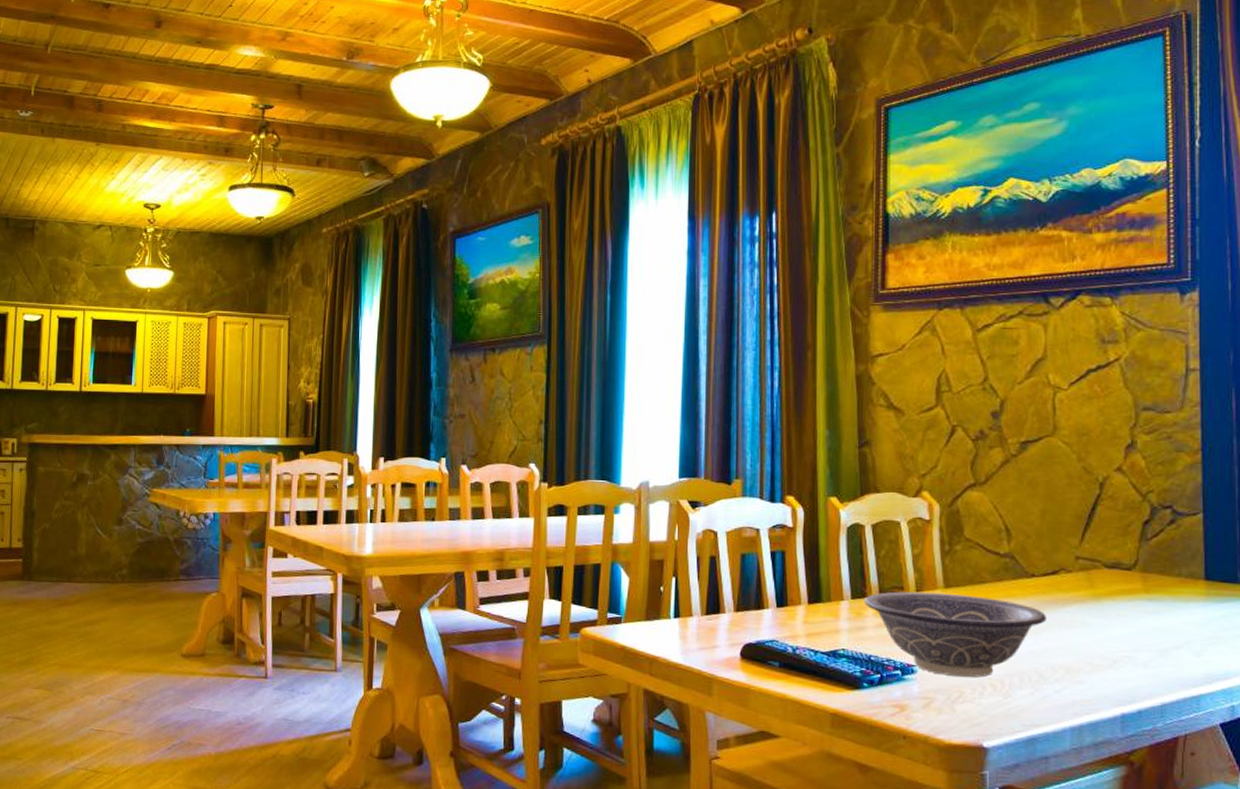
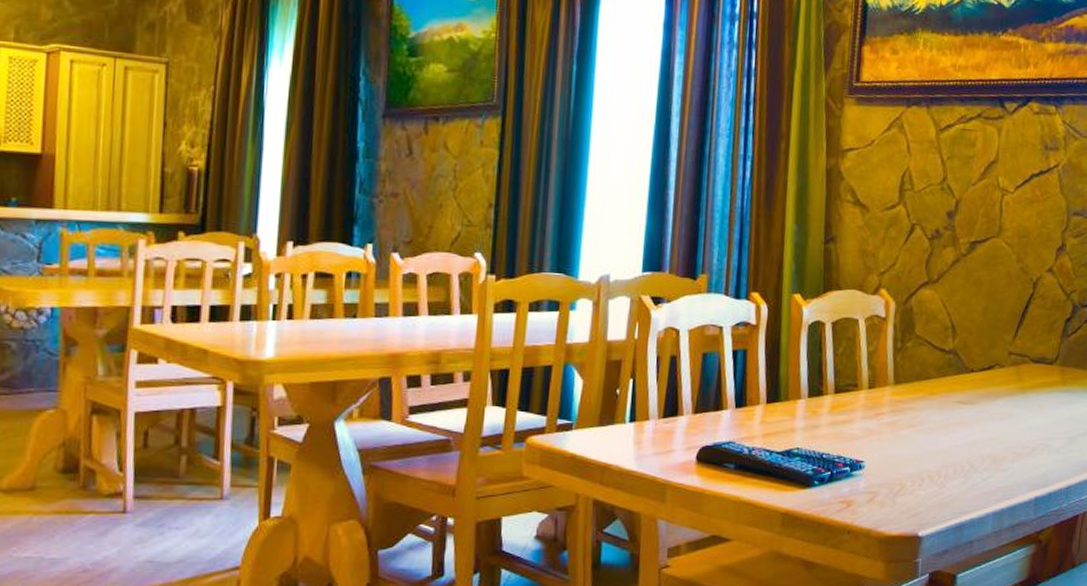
decorative bowl: present [864,591,1047,678] -> none [820,388,981,471]

